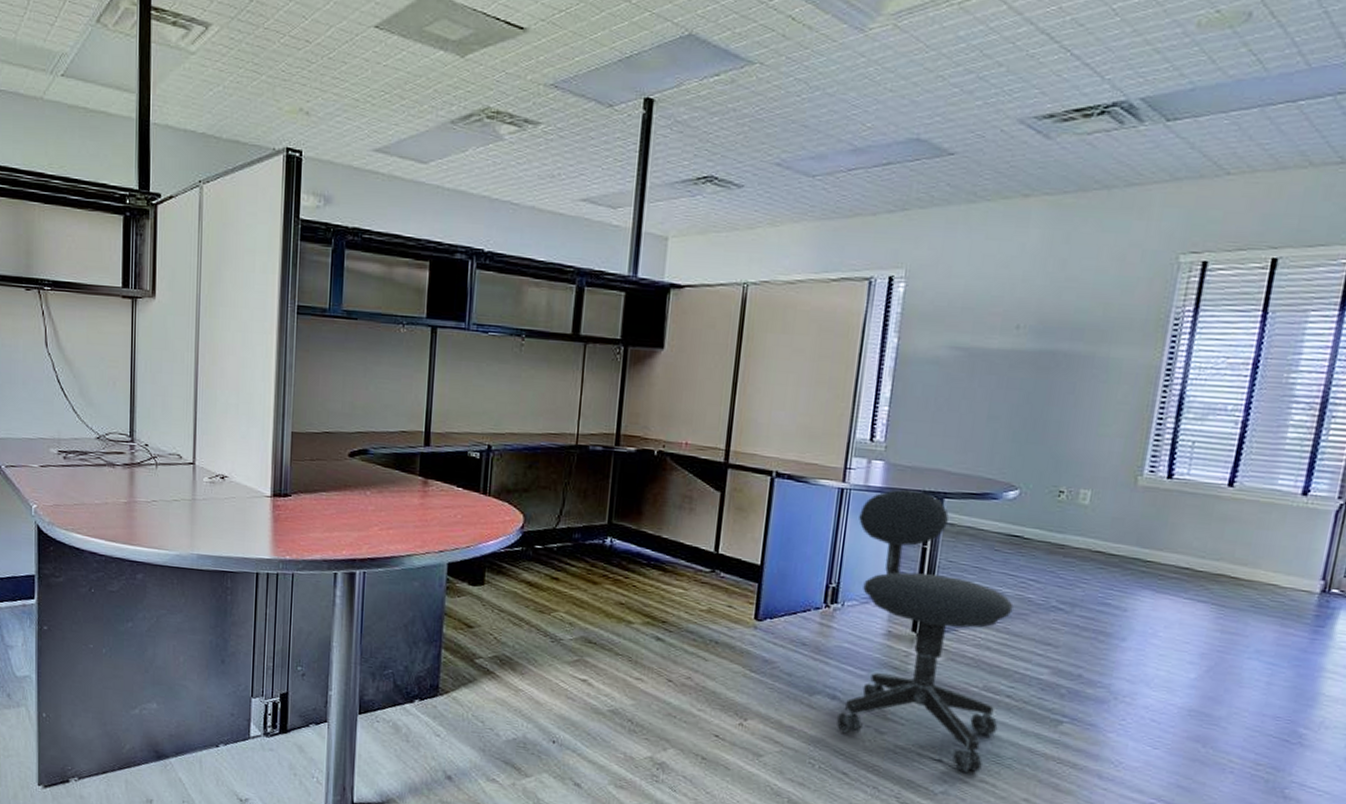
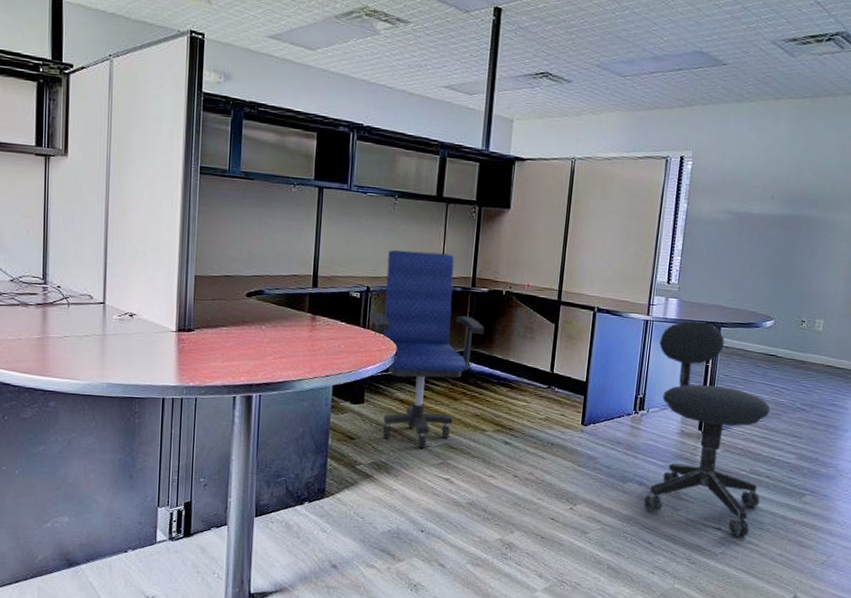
office chair: none [491,400,632,641] -> present [369,249,485,448]

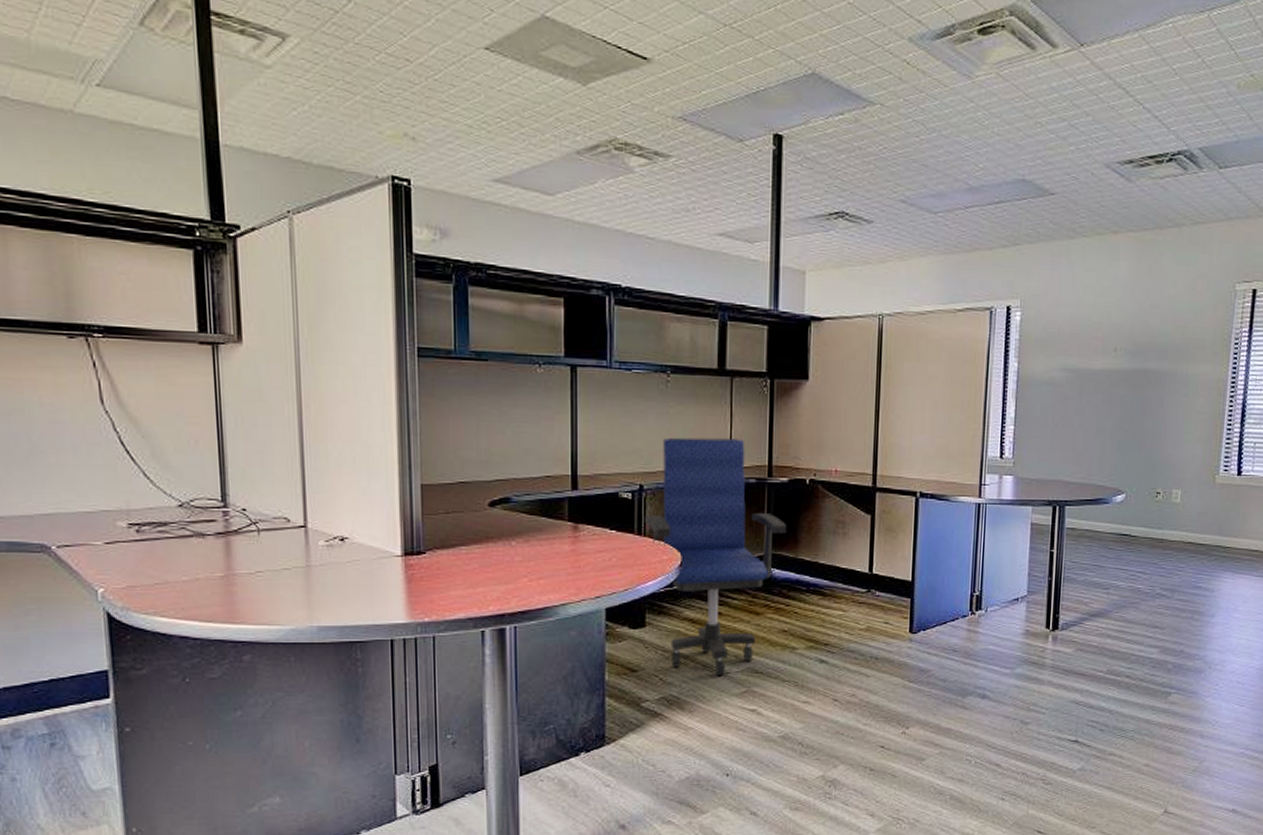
office chair: present [643,321,771,536] -> none [987,501,1127,748]

